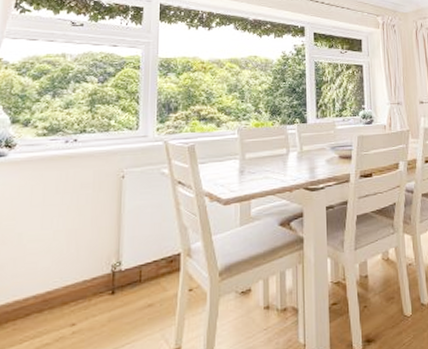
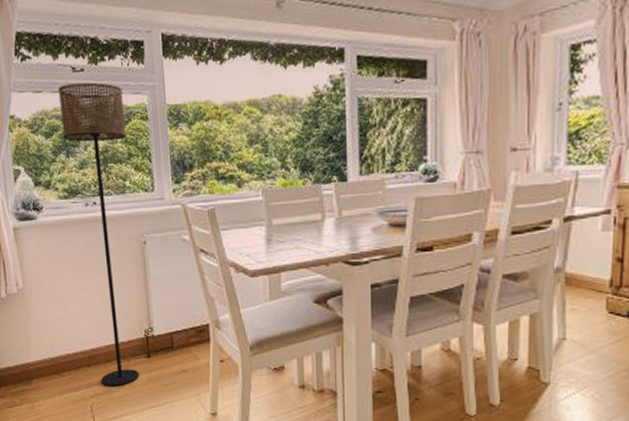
floor lamp: none [52,35,118,333] -> present [58,82,140,387]

